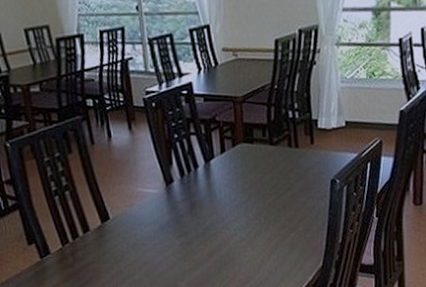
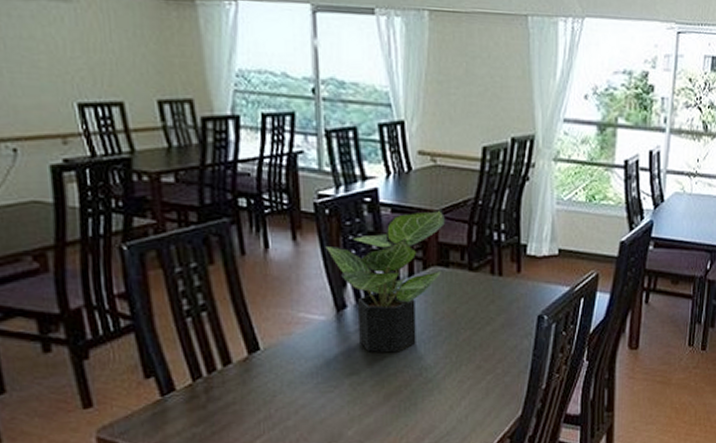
potted plant: none [153,95,249,218] -> present [324,210,446,353]

